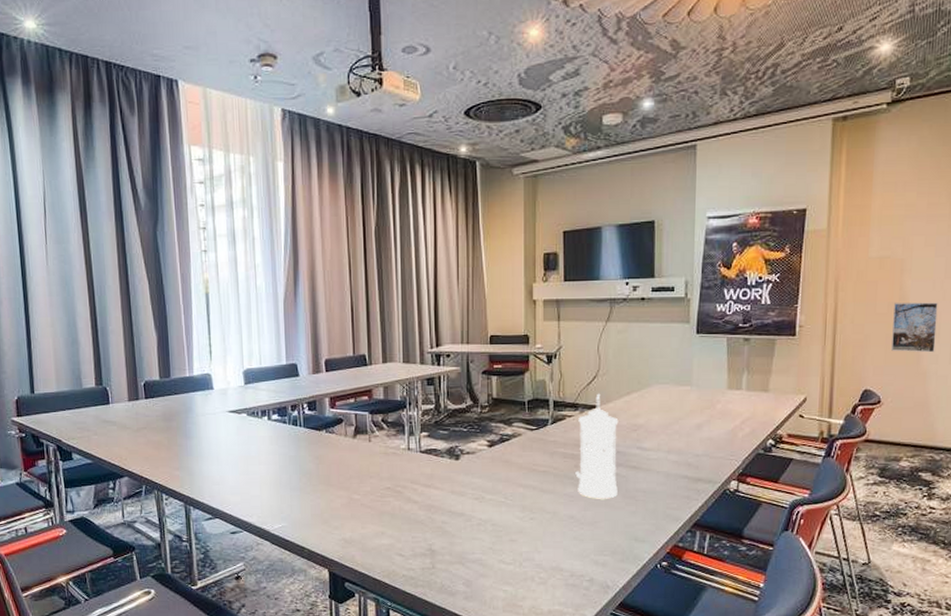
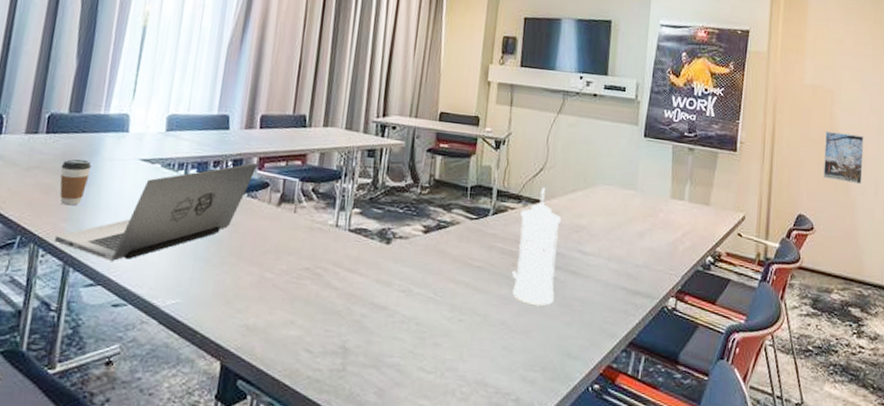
coffee cup: none [164,417,189,457] -> present [59,159,92,206]
laptop: none [172,402,331,499] -> present [54,162,259,262]

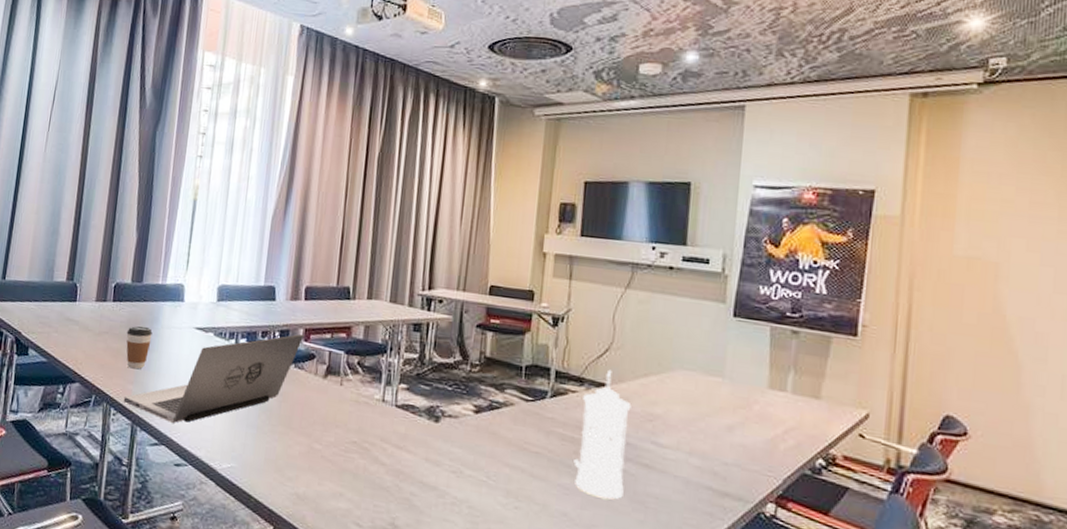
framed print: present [823,131,864,185] -> none [982,314,1045,383]

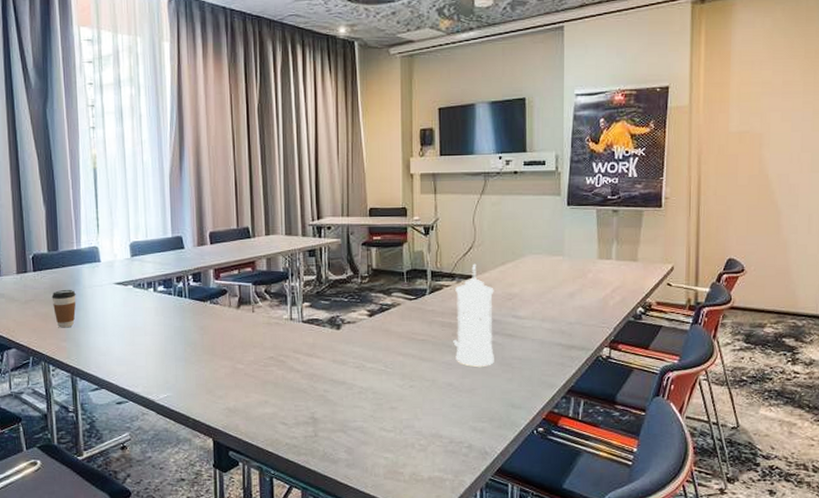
laptop: present [123,334,305,424] -> none [59,274,215,370]

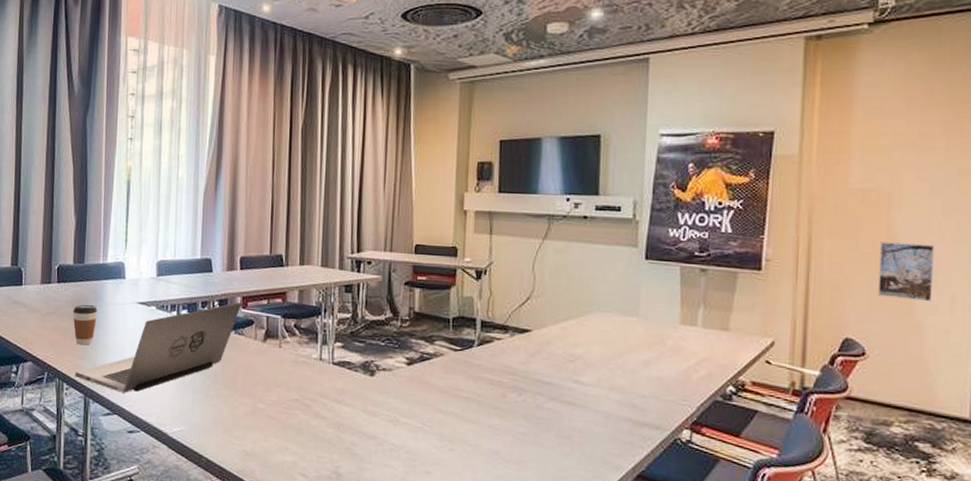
laptop: none [59,274,215,370] -> present [74,302,243,394]
lantern: present [453,263,494,367] -> none [502,316,554,436]
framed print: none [753,175,796,223] -> present [878,242,935,302]

